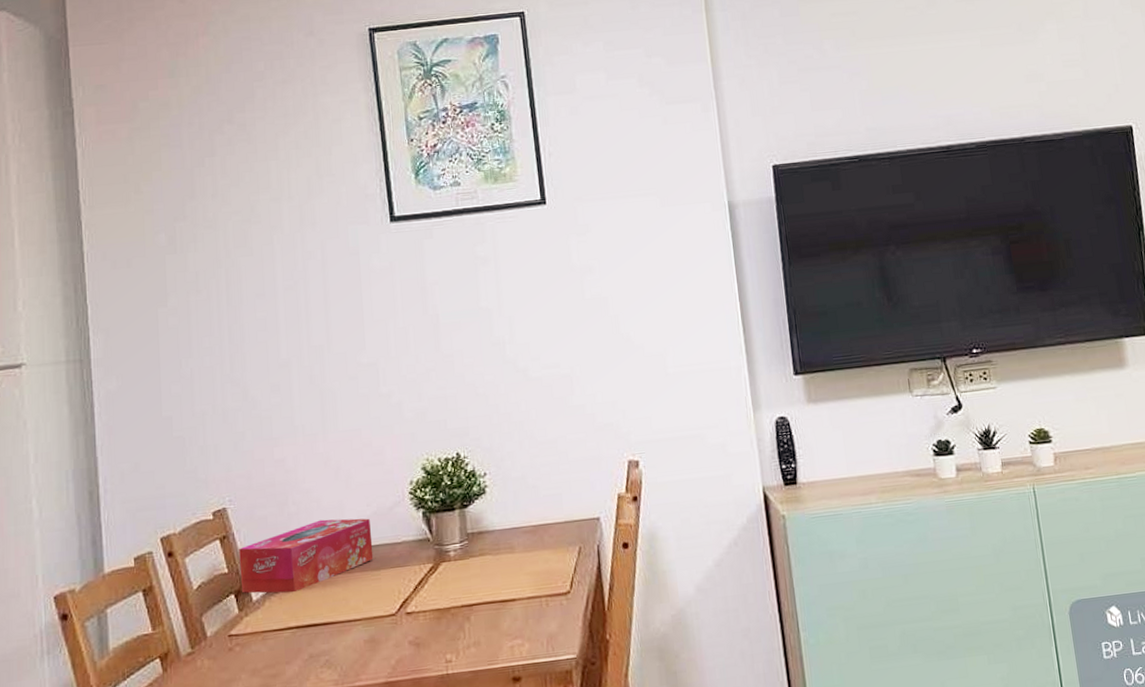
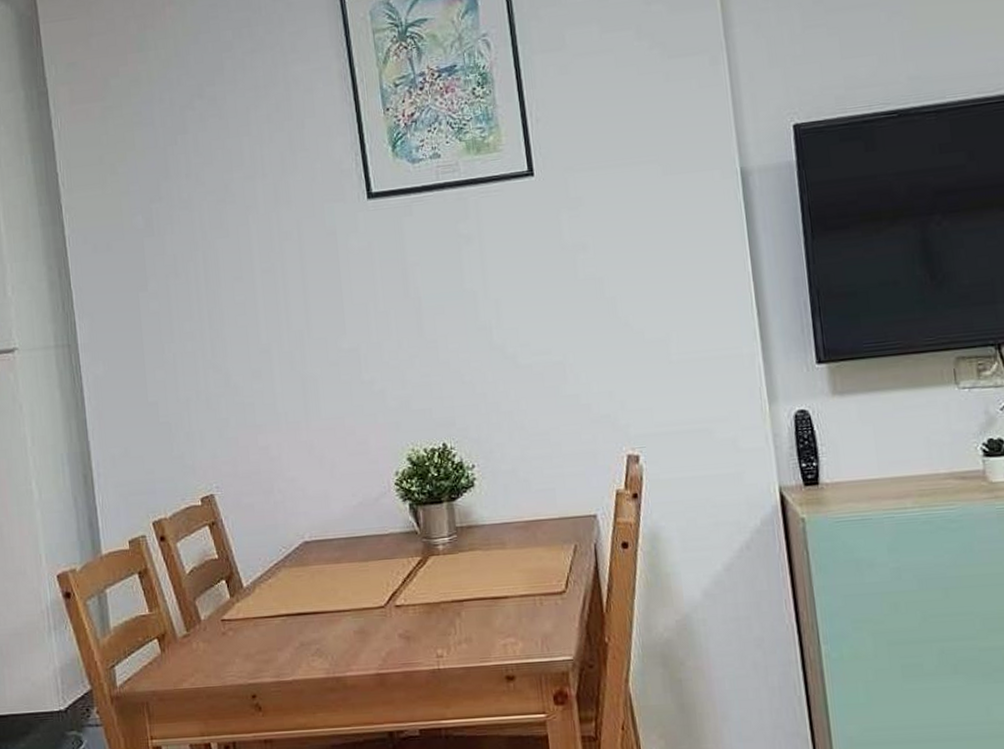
tissue box: present [239,518,374,594] -> none [228,508,361,581]

